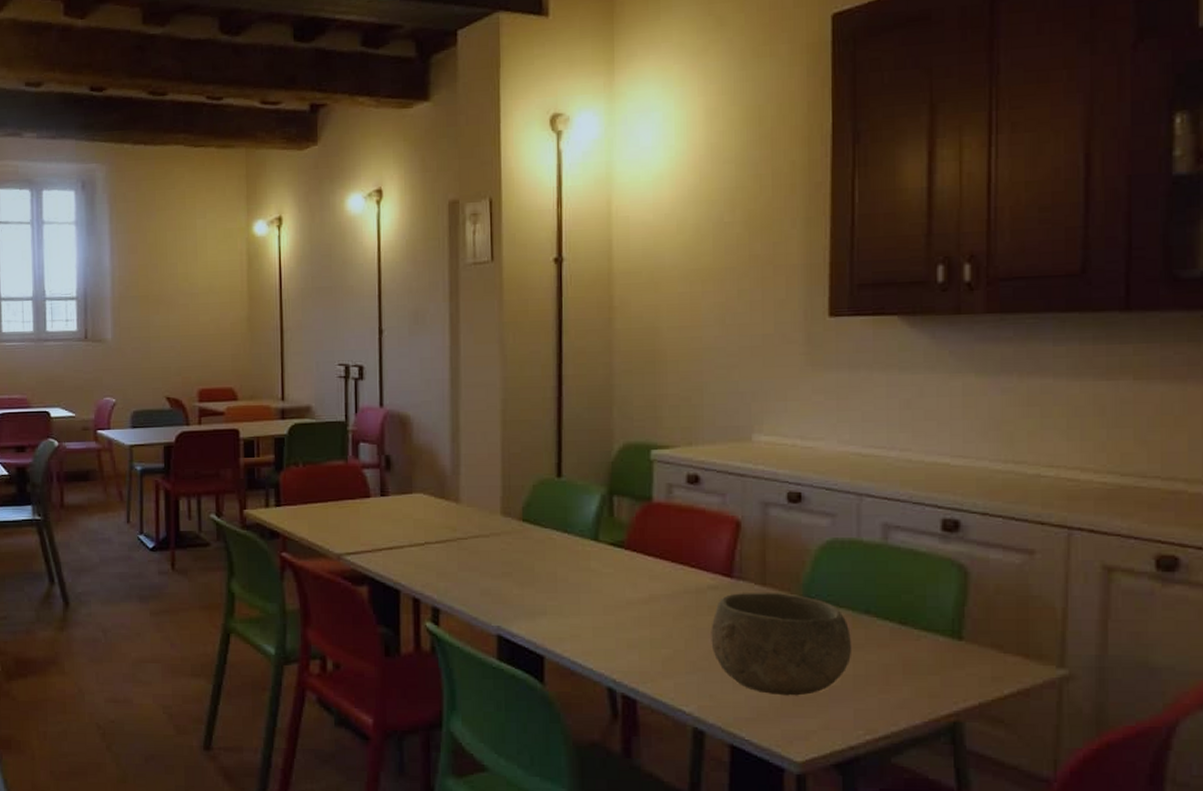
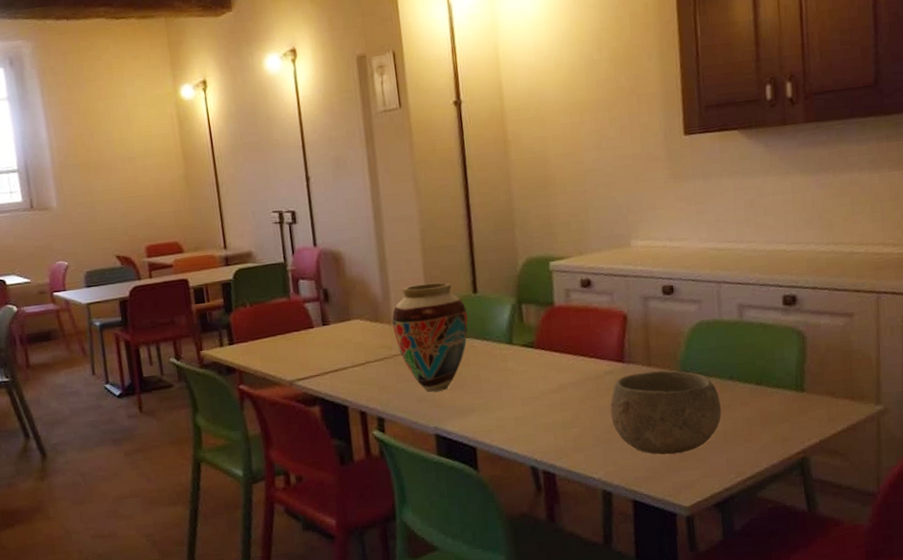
vase: none [460,461,549,585] -> present [392,282,468,392]

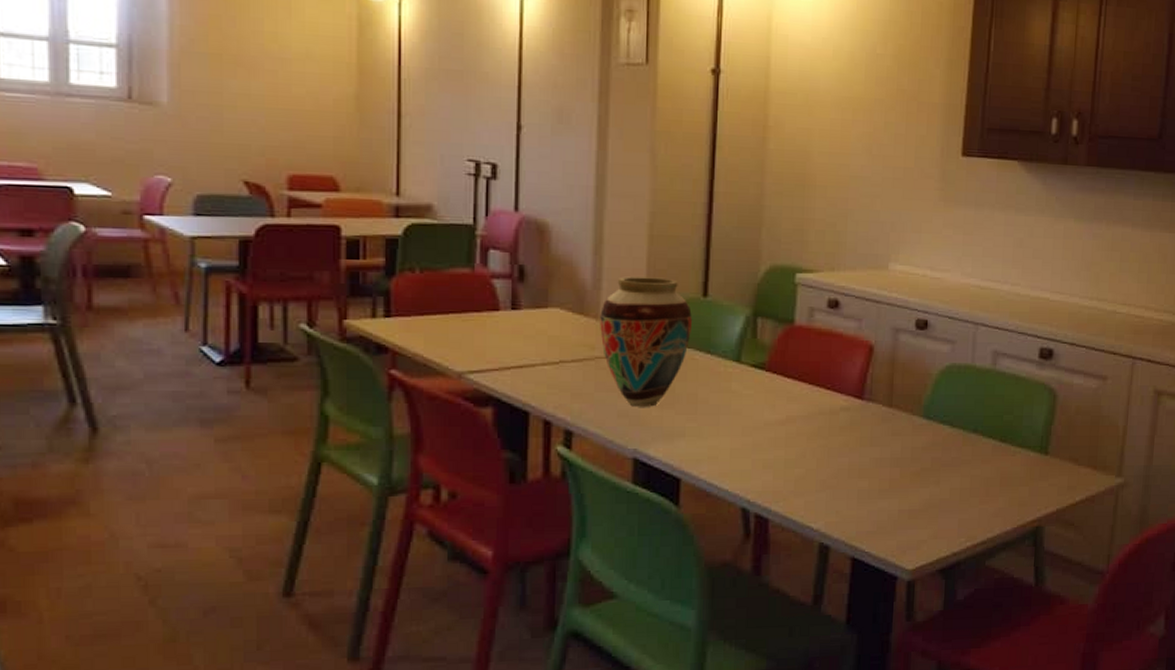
bowl: present [610,370,722,455] -> none [840,414,961,509]

